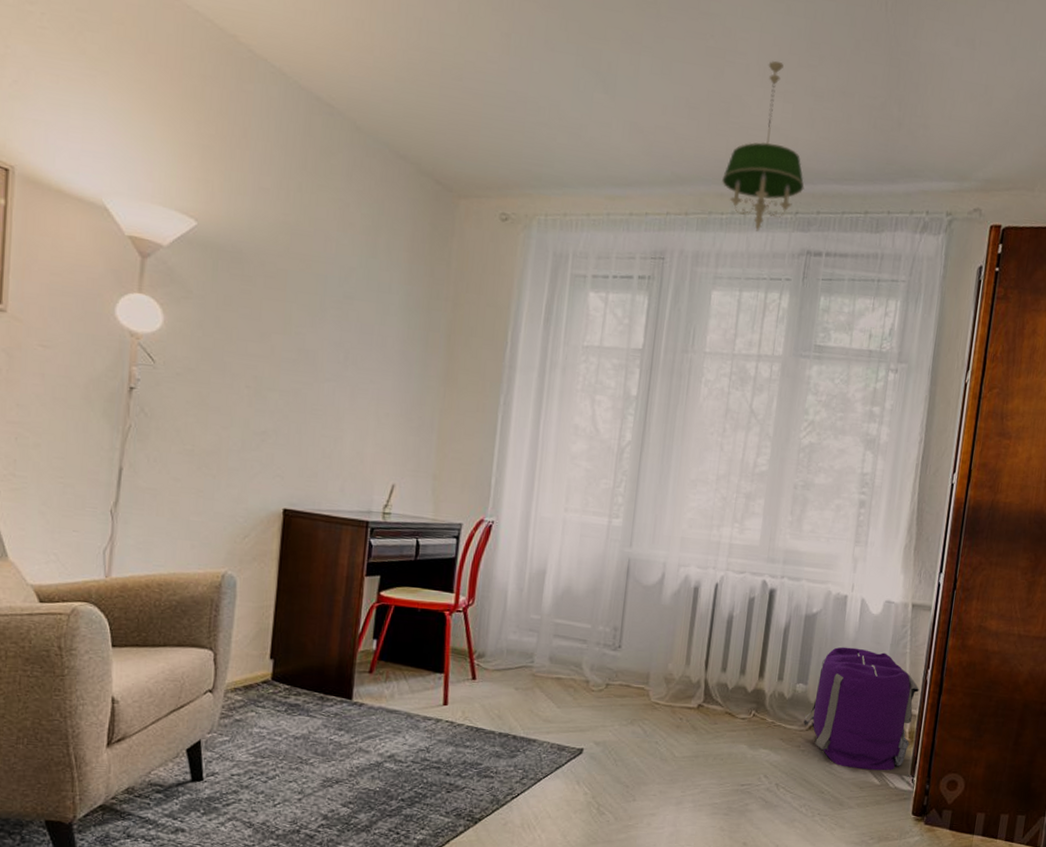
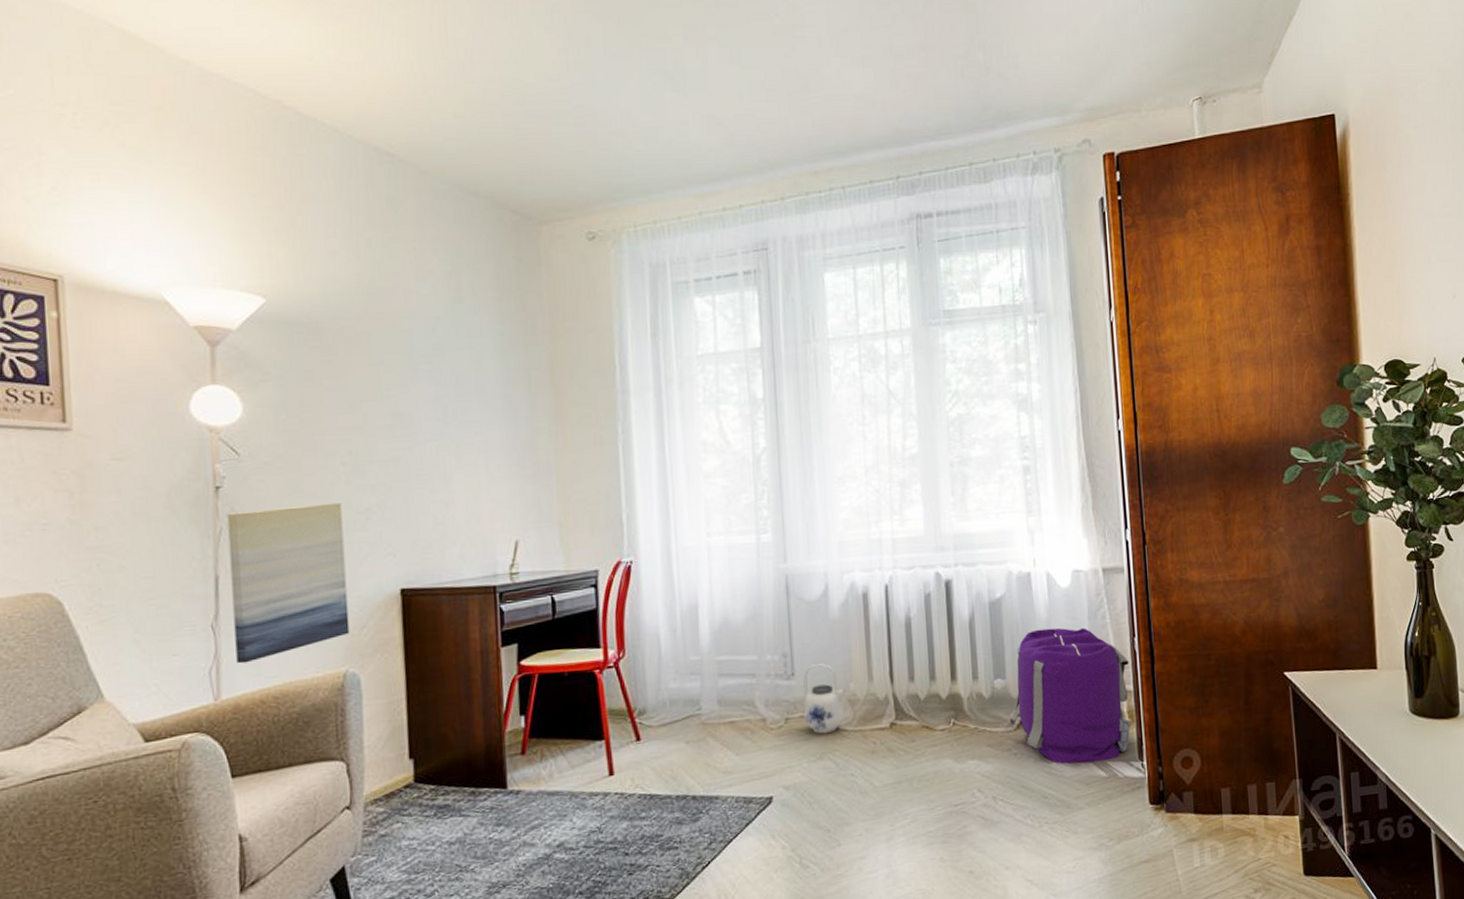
wall art: none [129,413,241,550] -> present [227,502,350,664]
teapot: none [623,641,666,704] -> present [803,664,848,734]
chandelier: present [722,60,805,232] -> none [813,27,901,204]

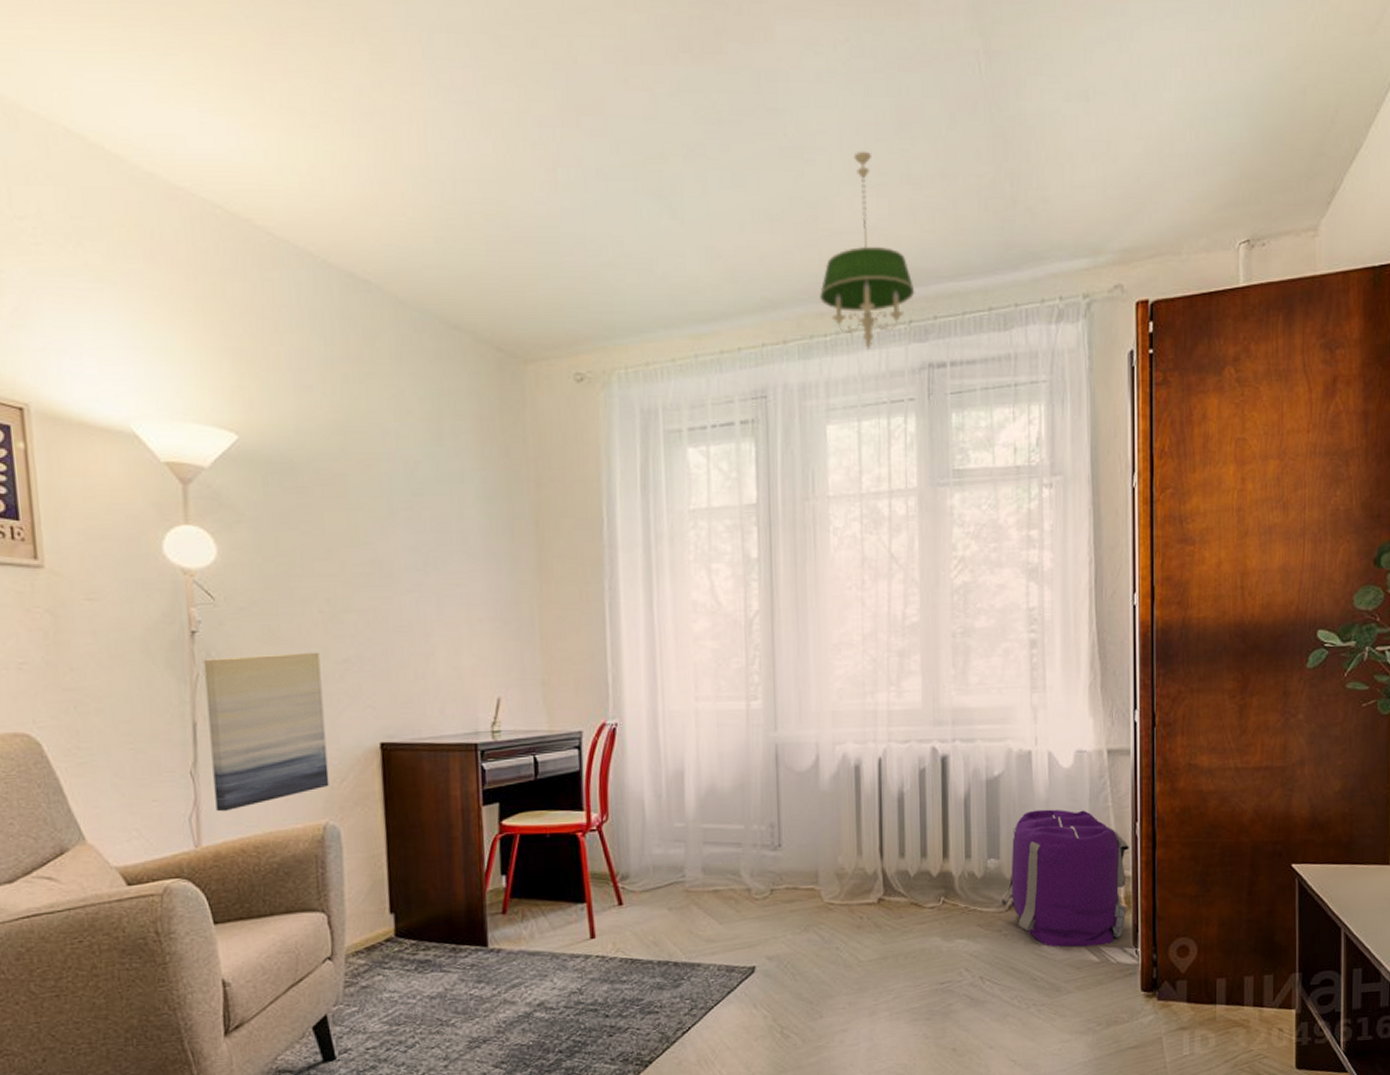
teapot: present [803,664,848,734] -> none [790,836,836,907]
chandelier: none [813,27,901,204] -> present [820,151,915,350]

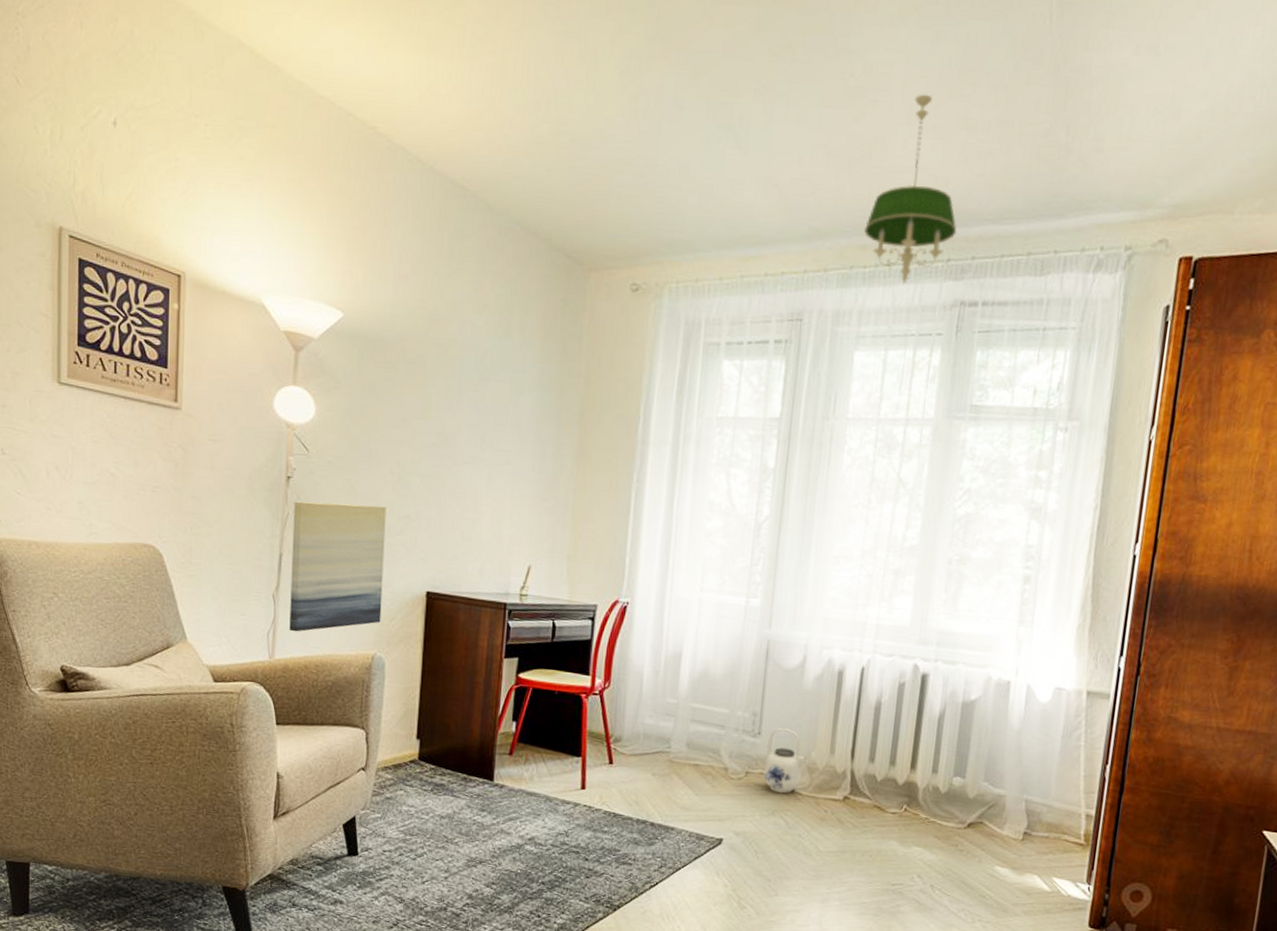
teapot: none [790,836,836,907] -> present [763,728,809,794]
backpack: present [1002,809,1129,948] -> none [961,737,1096,877]

